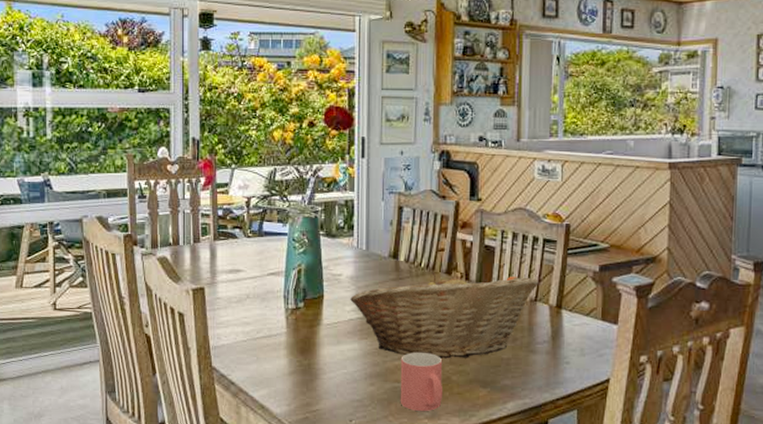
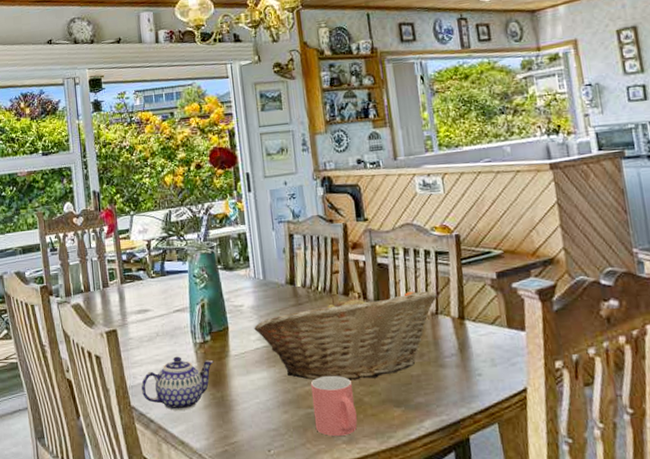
teapot: none [225,320,304,375] -> present [141,356,214,411]

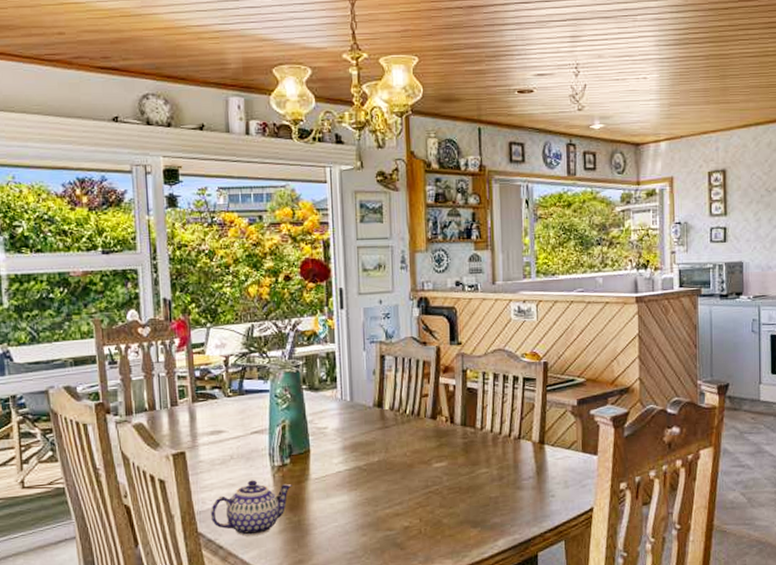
fruit basket: present [254,291,437,381] -> none [337,416,521,504]
mug: present [310,375,358,436] -> none [391,498,435,557]

